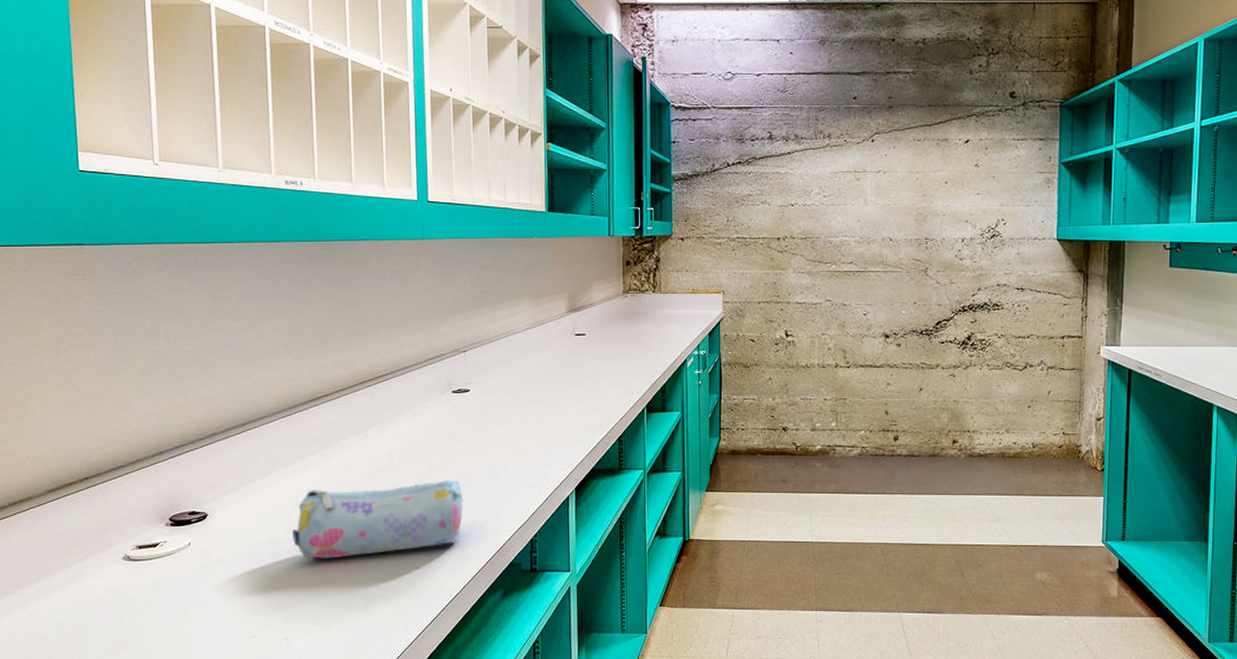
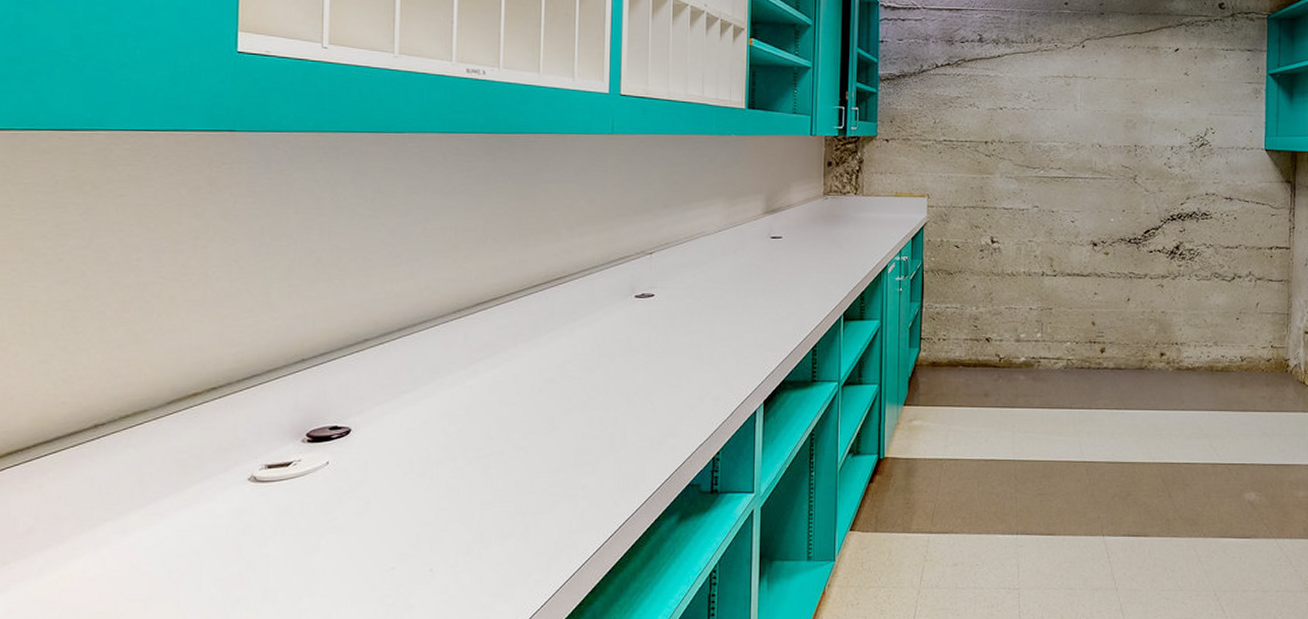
pencil case: present [292,479,463,559] -> none [447,391,640,479]

